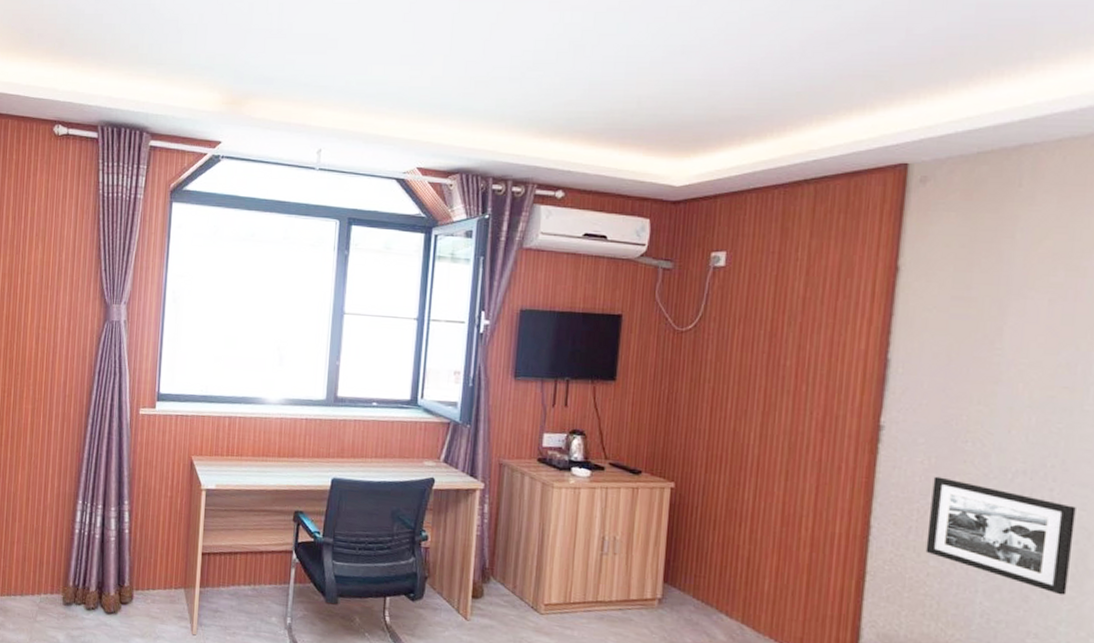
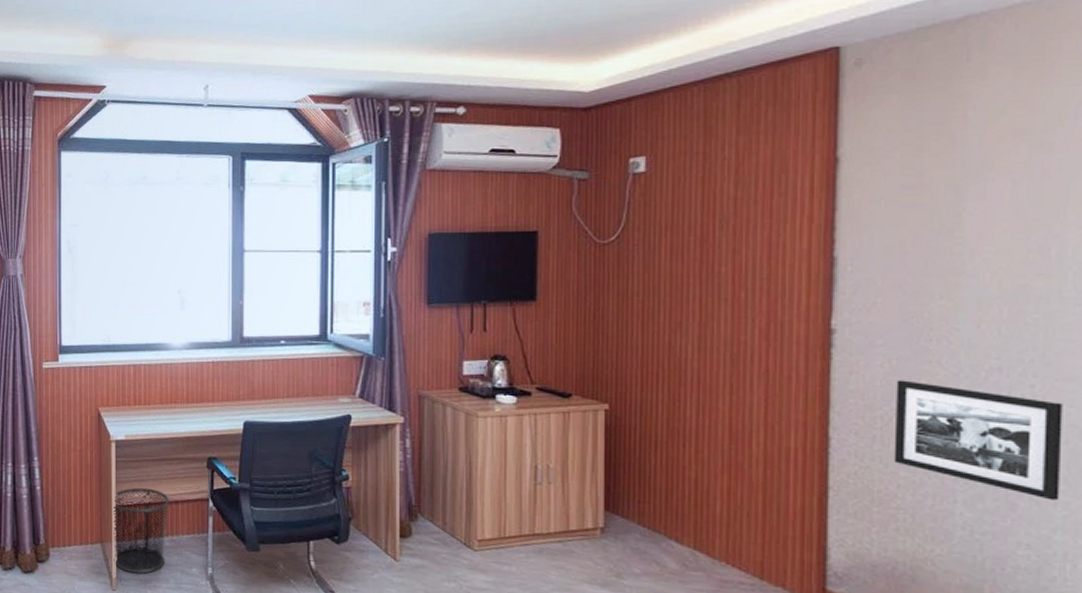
waste bin: none [196,536,255,621] -> present [113,487,170,574]

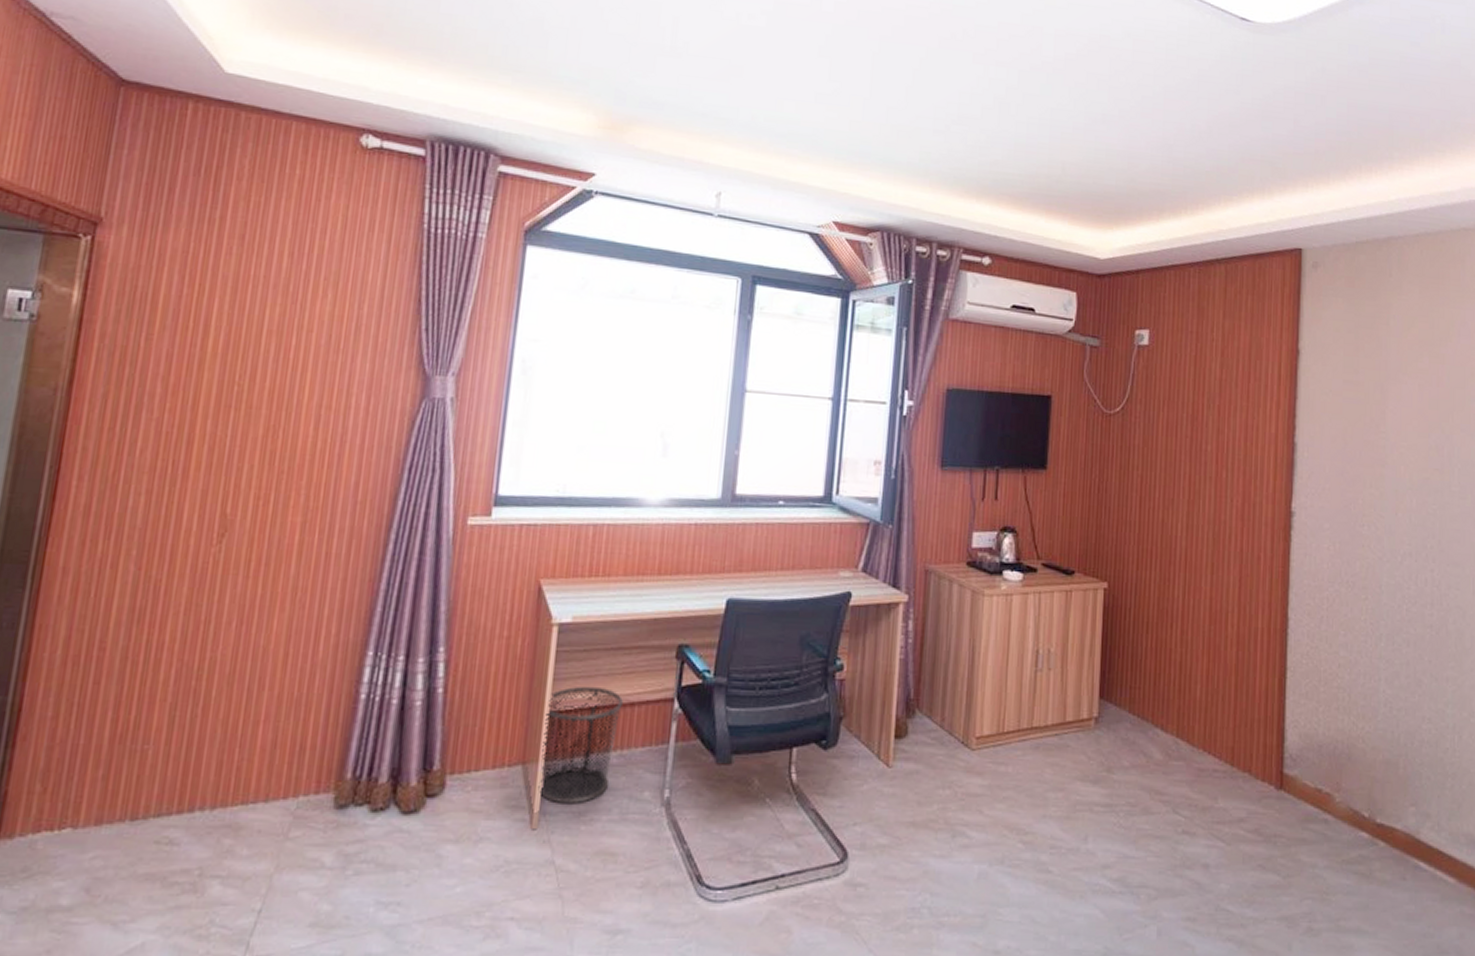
picture frame: present [894,380,1063,501] -> none [1336,562,1452,676]

